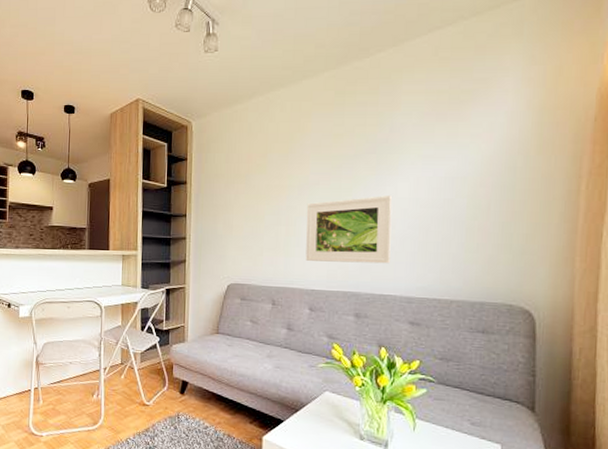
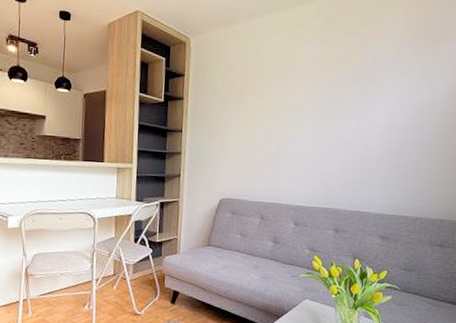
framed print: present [305,195,393,264] -> none [293,120,372,184]

